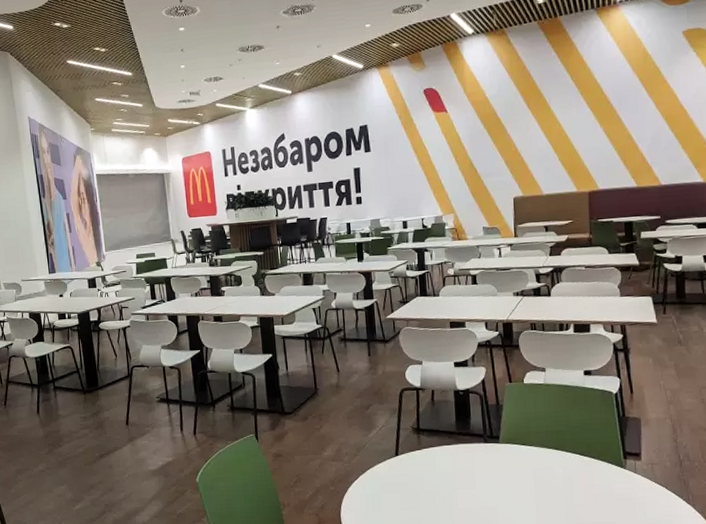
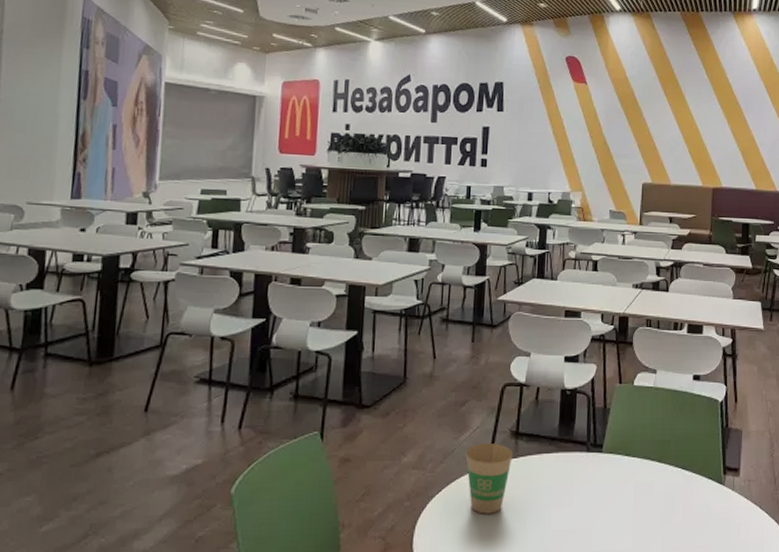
paper cup: none [375,438,417,496] -> present [465,443,513,514]

